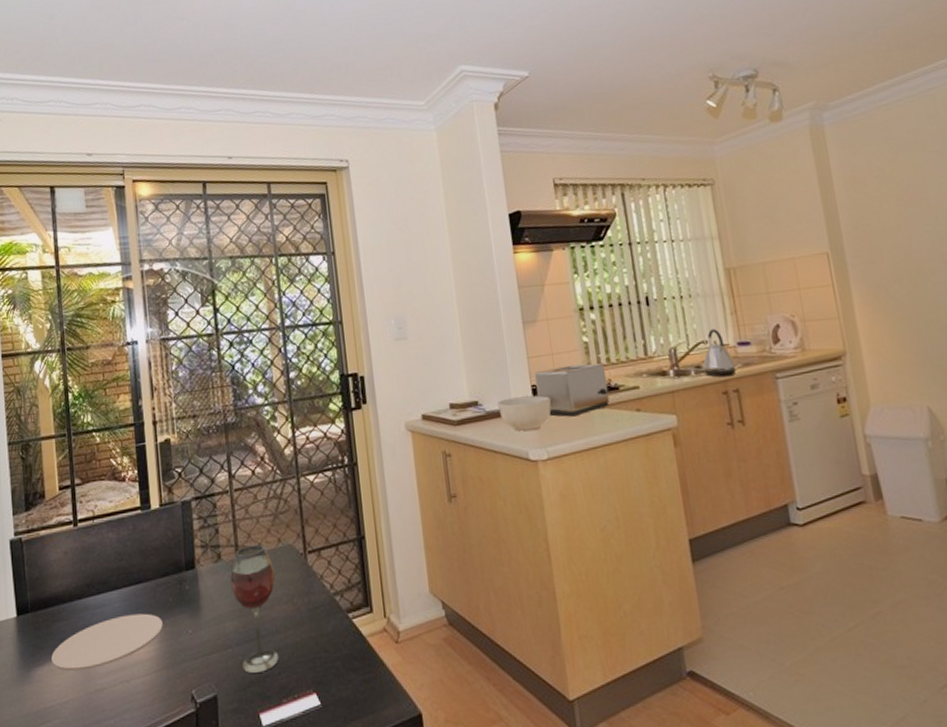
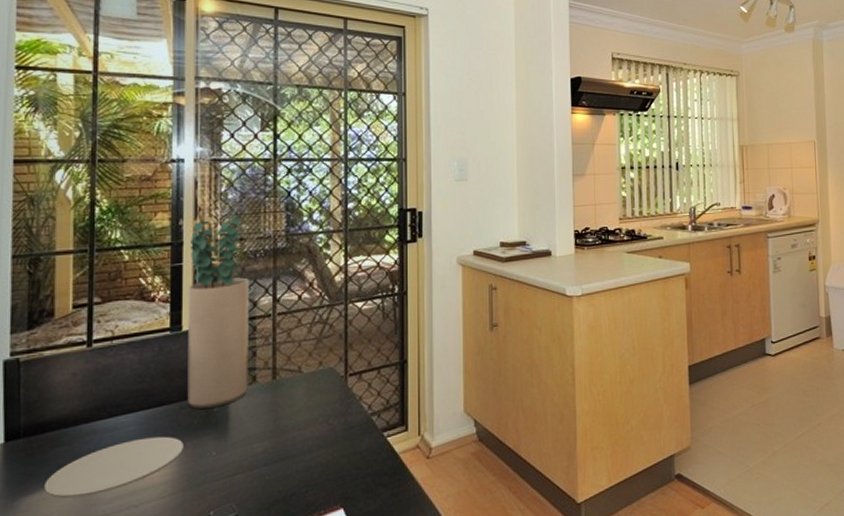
vase: none [150,377,215,587] -> present [187,200,249,409]
wineglass: present [230,544,279,673] -> none [265,367,312,492]
bowl: present [497,395,552,432] -> none [542,239,590,271]
toaster: present [535,363,610,417] -> none [579,215,638,260]
kettle: present [702,329,737,377] -> none [714,194,739,234]

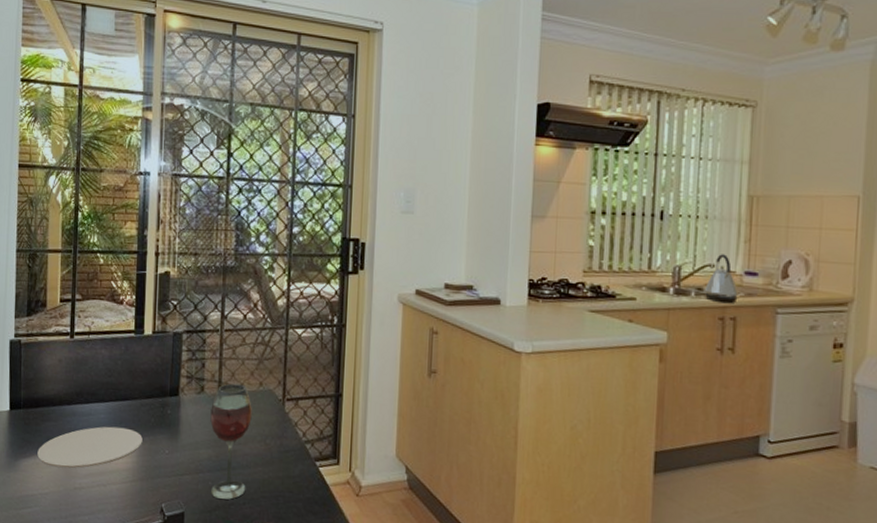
vase: present [187,200,249,409] -> none [146,216,201,410]
wineglass: none [265,367,312,492] -> present [210,383,252,500]
kettle: none [714,194,739,234] -> present [703,254,738,304]

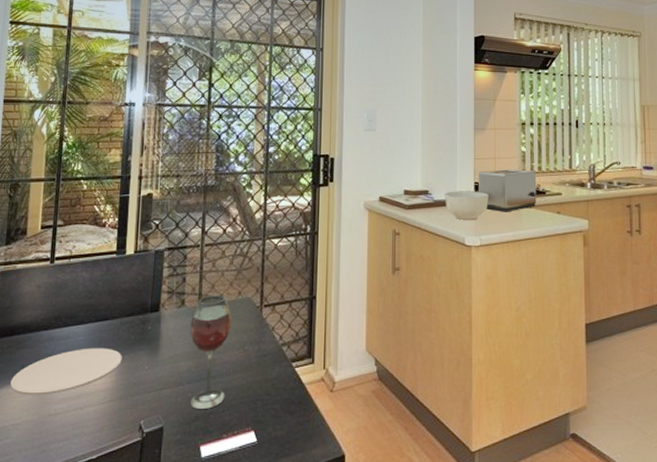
bowl: none [491,288,546,323] -> present [444,191,490,221]
toaster: none [533,265,606,317] -> present [479,169,537,212]
kettle: present [703,254,738,304] -> none [613,153,640,193]

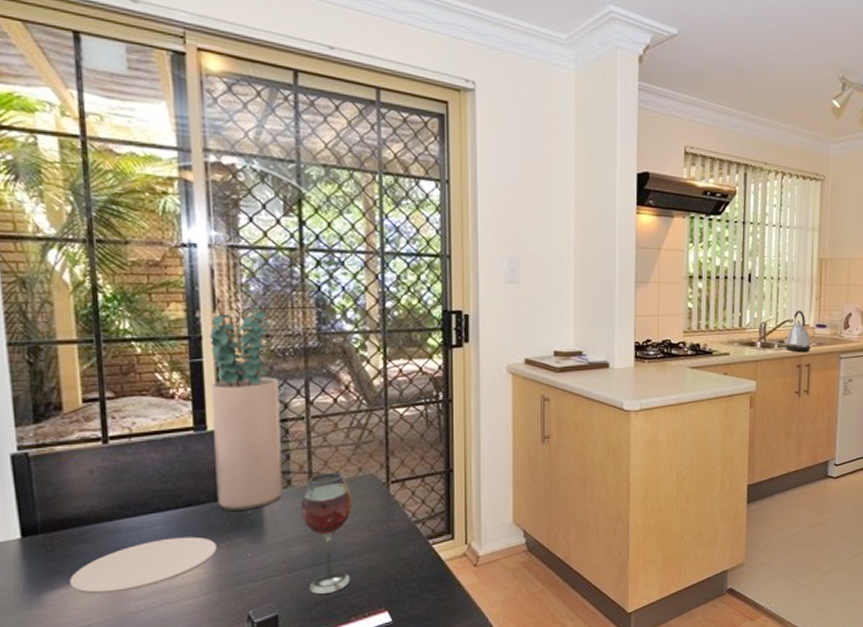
vase: none [127,141,183,326] -> present [210,293,283,511]
bowl: present [444,191,490,221] -> none [600,352,651,384]
toaster: present [479,169,537,212] -> none [639,327,703,374]
kettle: none [613,153,640,193] -> present [784,310,811,353]

